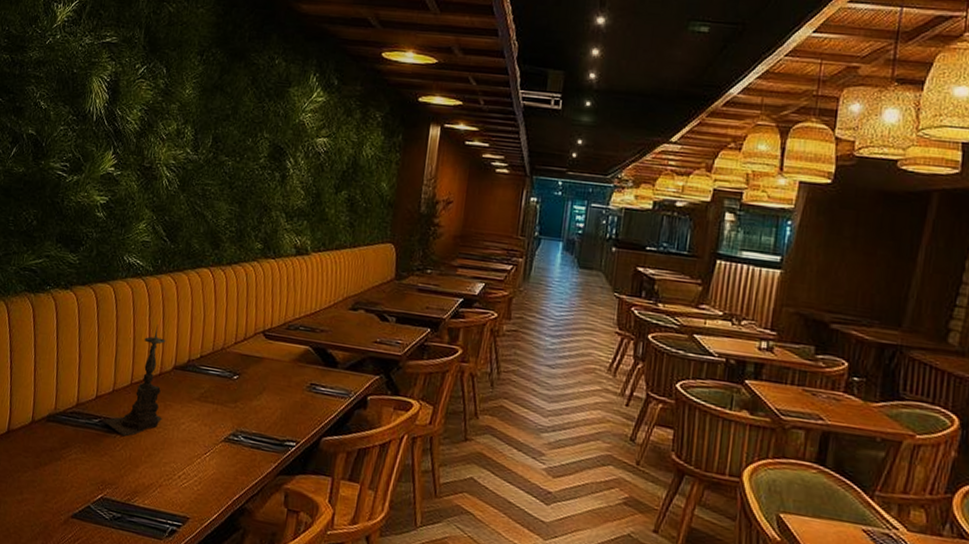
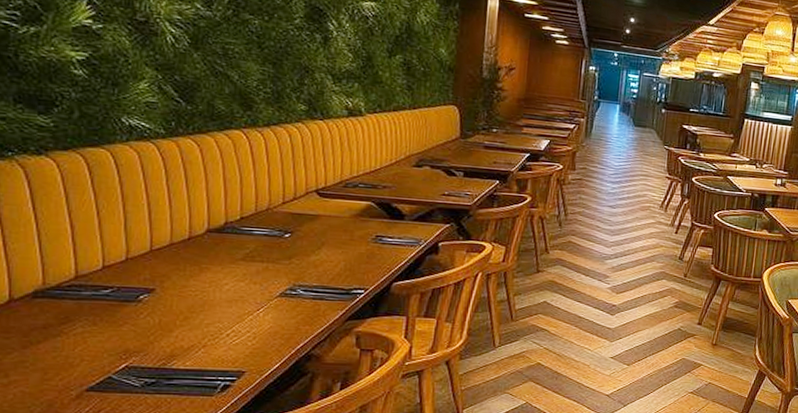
candle holder: present [102,324,166,437] -> none [116,188,200,304]

